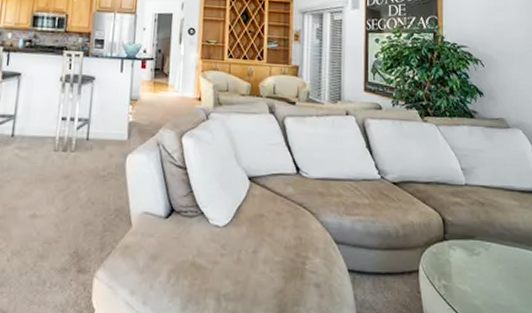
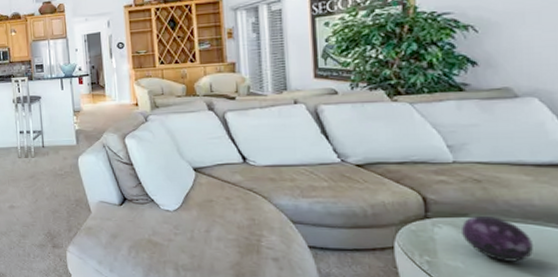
decorative orb: none [469,238,520,285] -> present [460,215,534,262]

